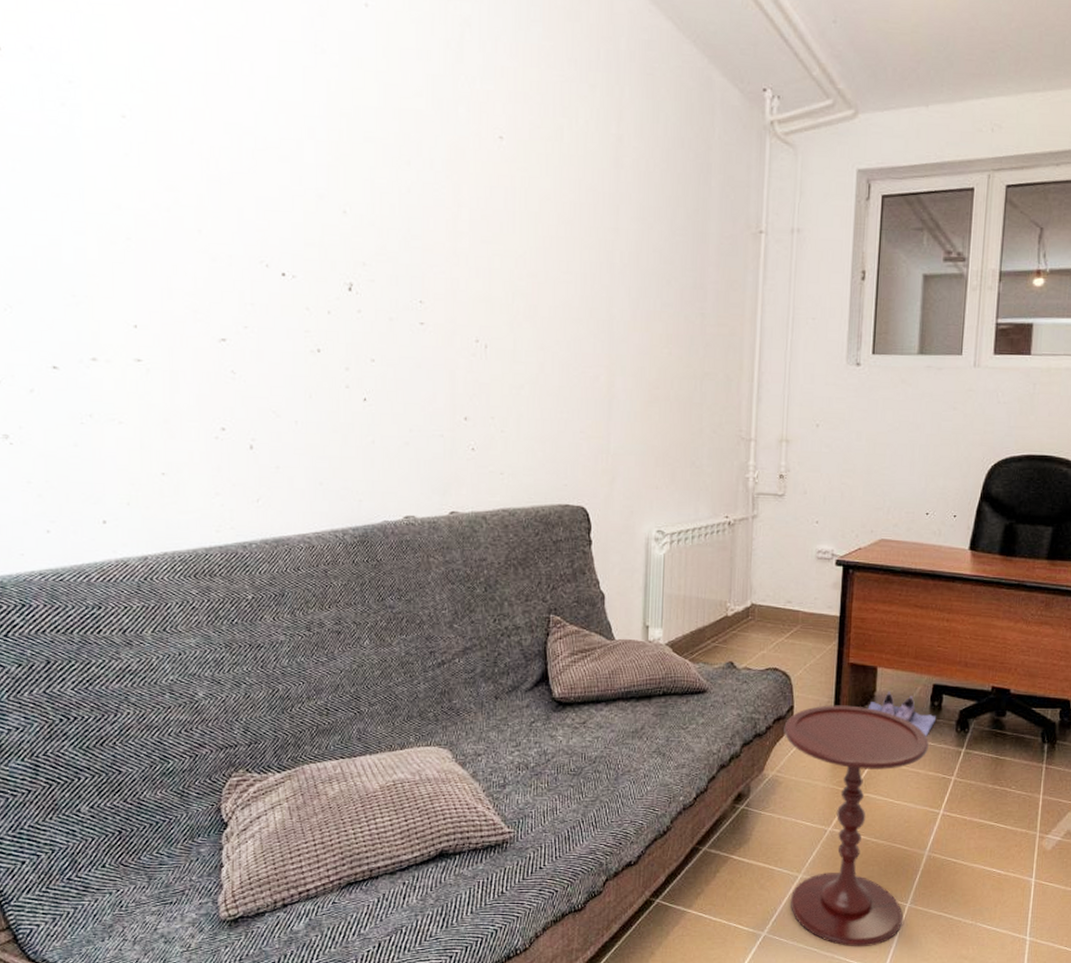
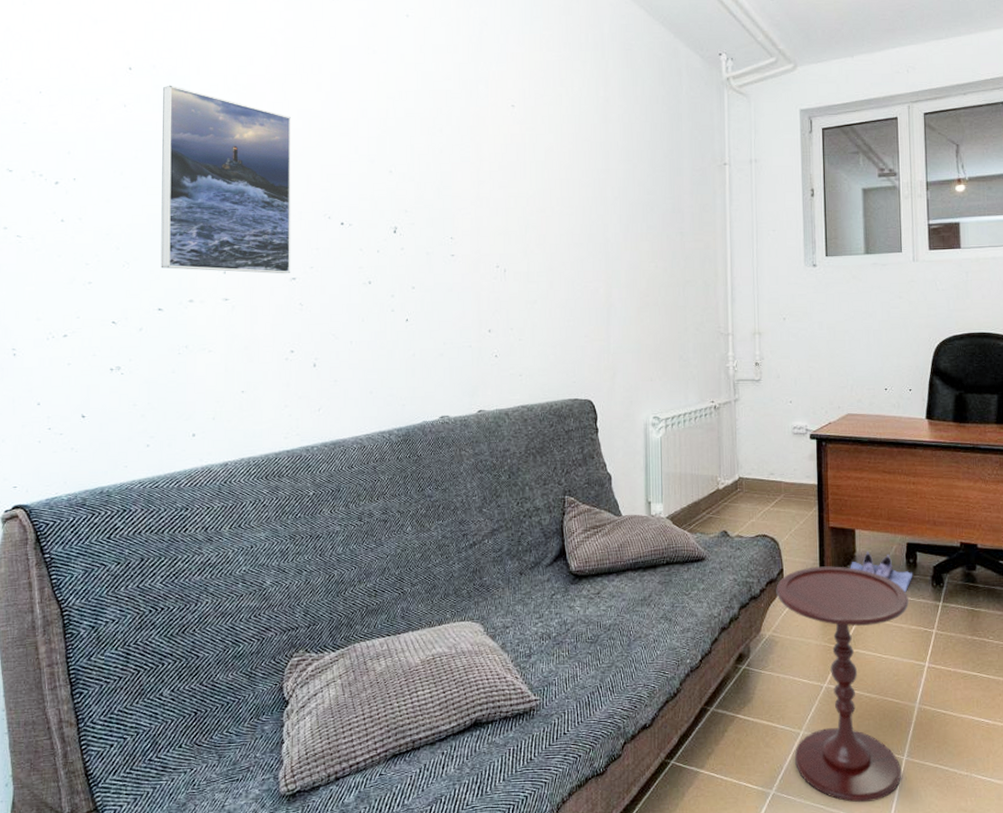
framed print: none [43,74,220,334] -> present [161,85,292,274]

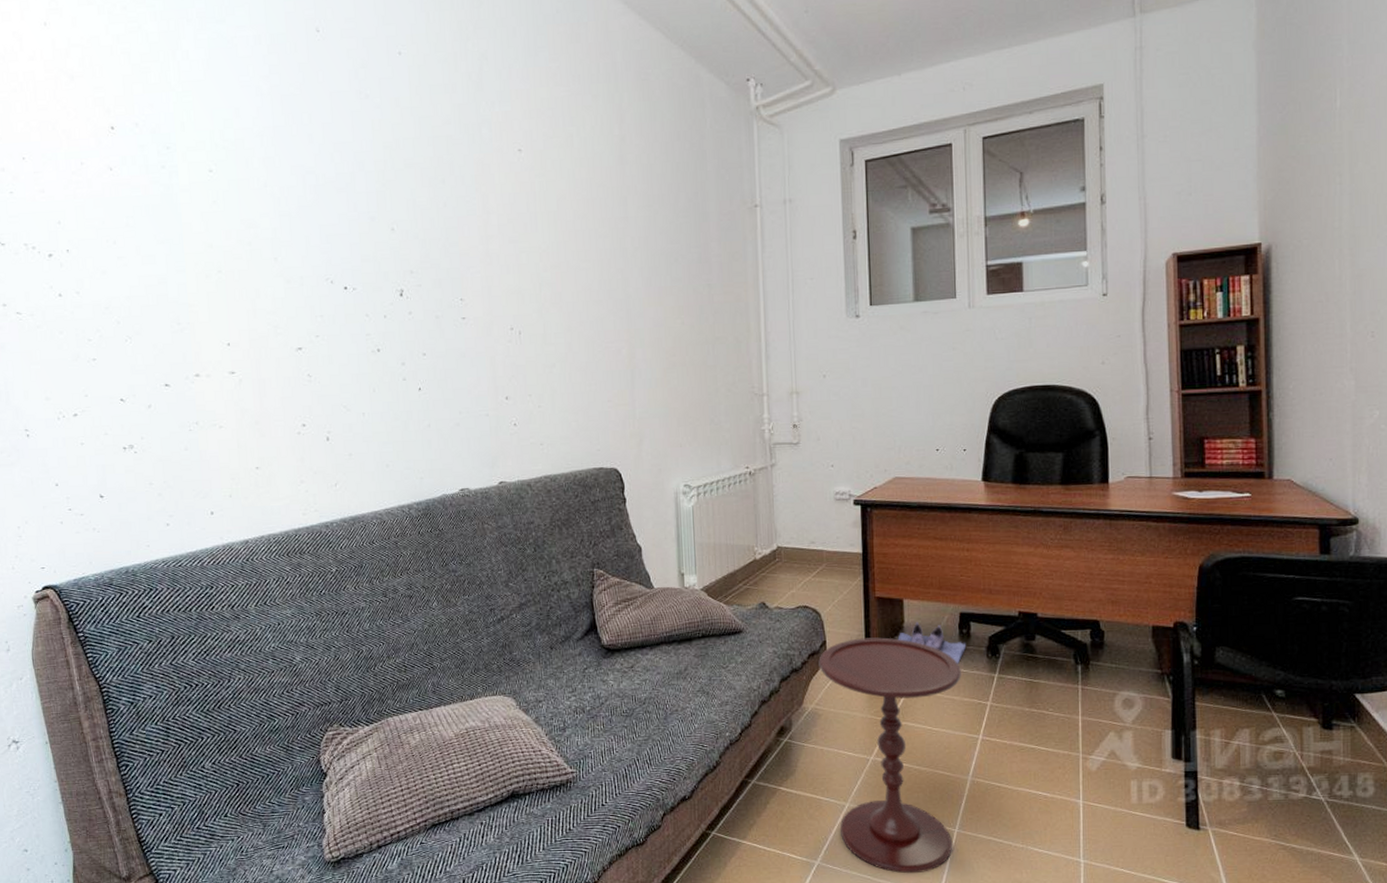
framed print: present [161,85,292,274] -> none [147,144,296,344]

